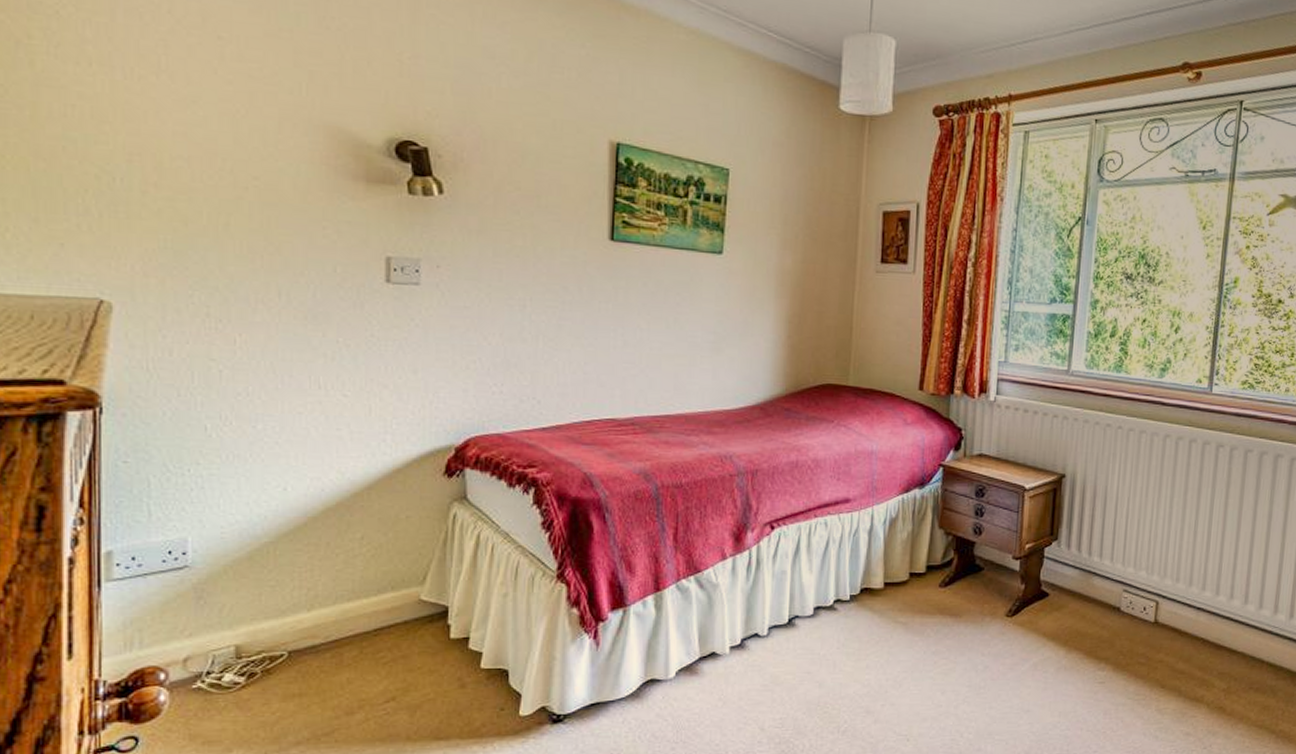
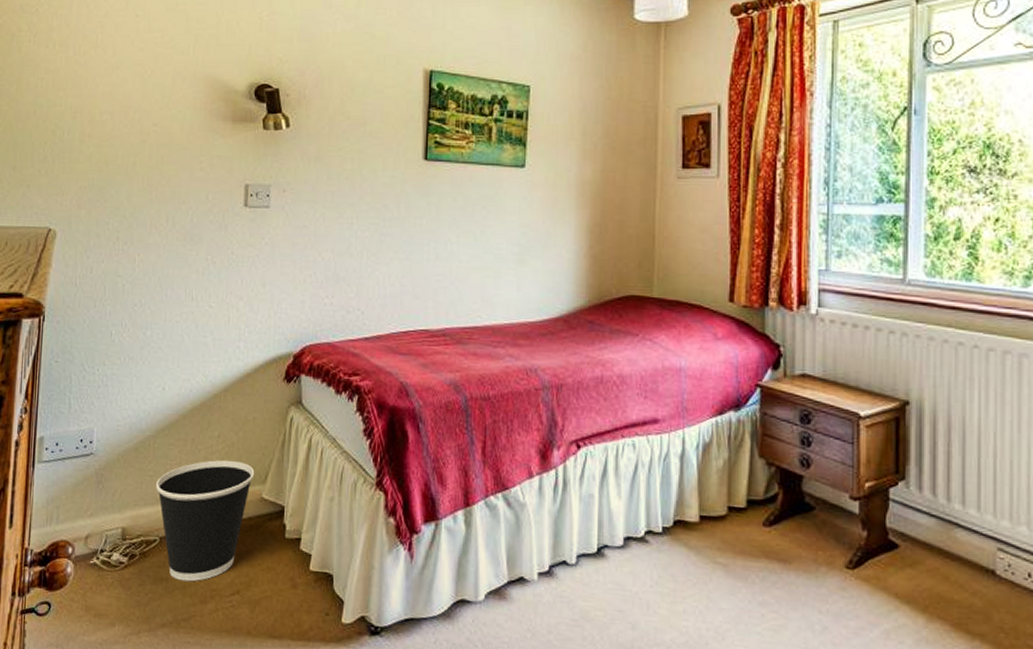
wastebasket: none [280,563,410,695] -> present [156,460,255,582]

